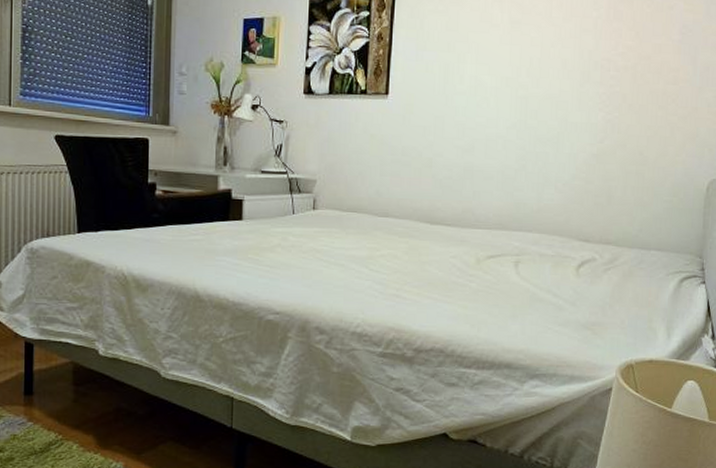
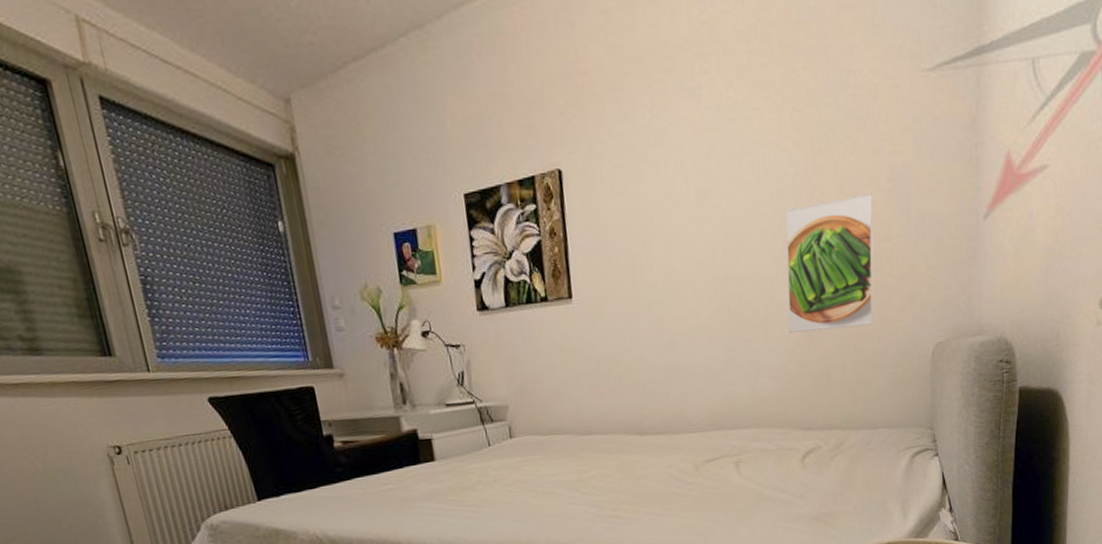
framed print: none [578,42,664,156] -> present [785,194,873,333]

